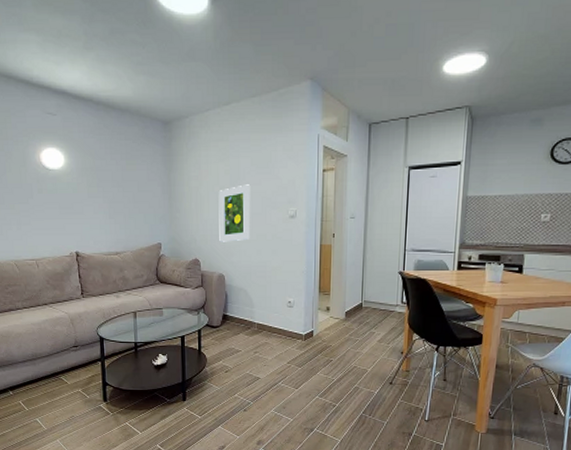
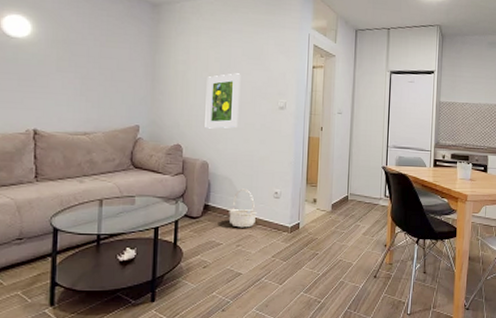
basket: none [246,299,272,336] -> present [228,188,257,228]

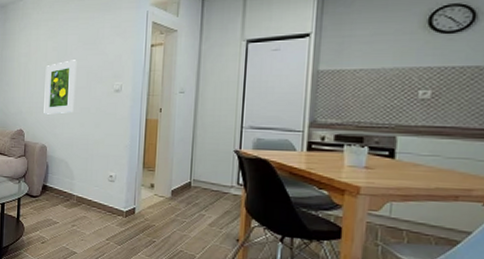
basket: present [228,188,257,228] -> none [64,171,92,209]

